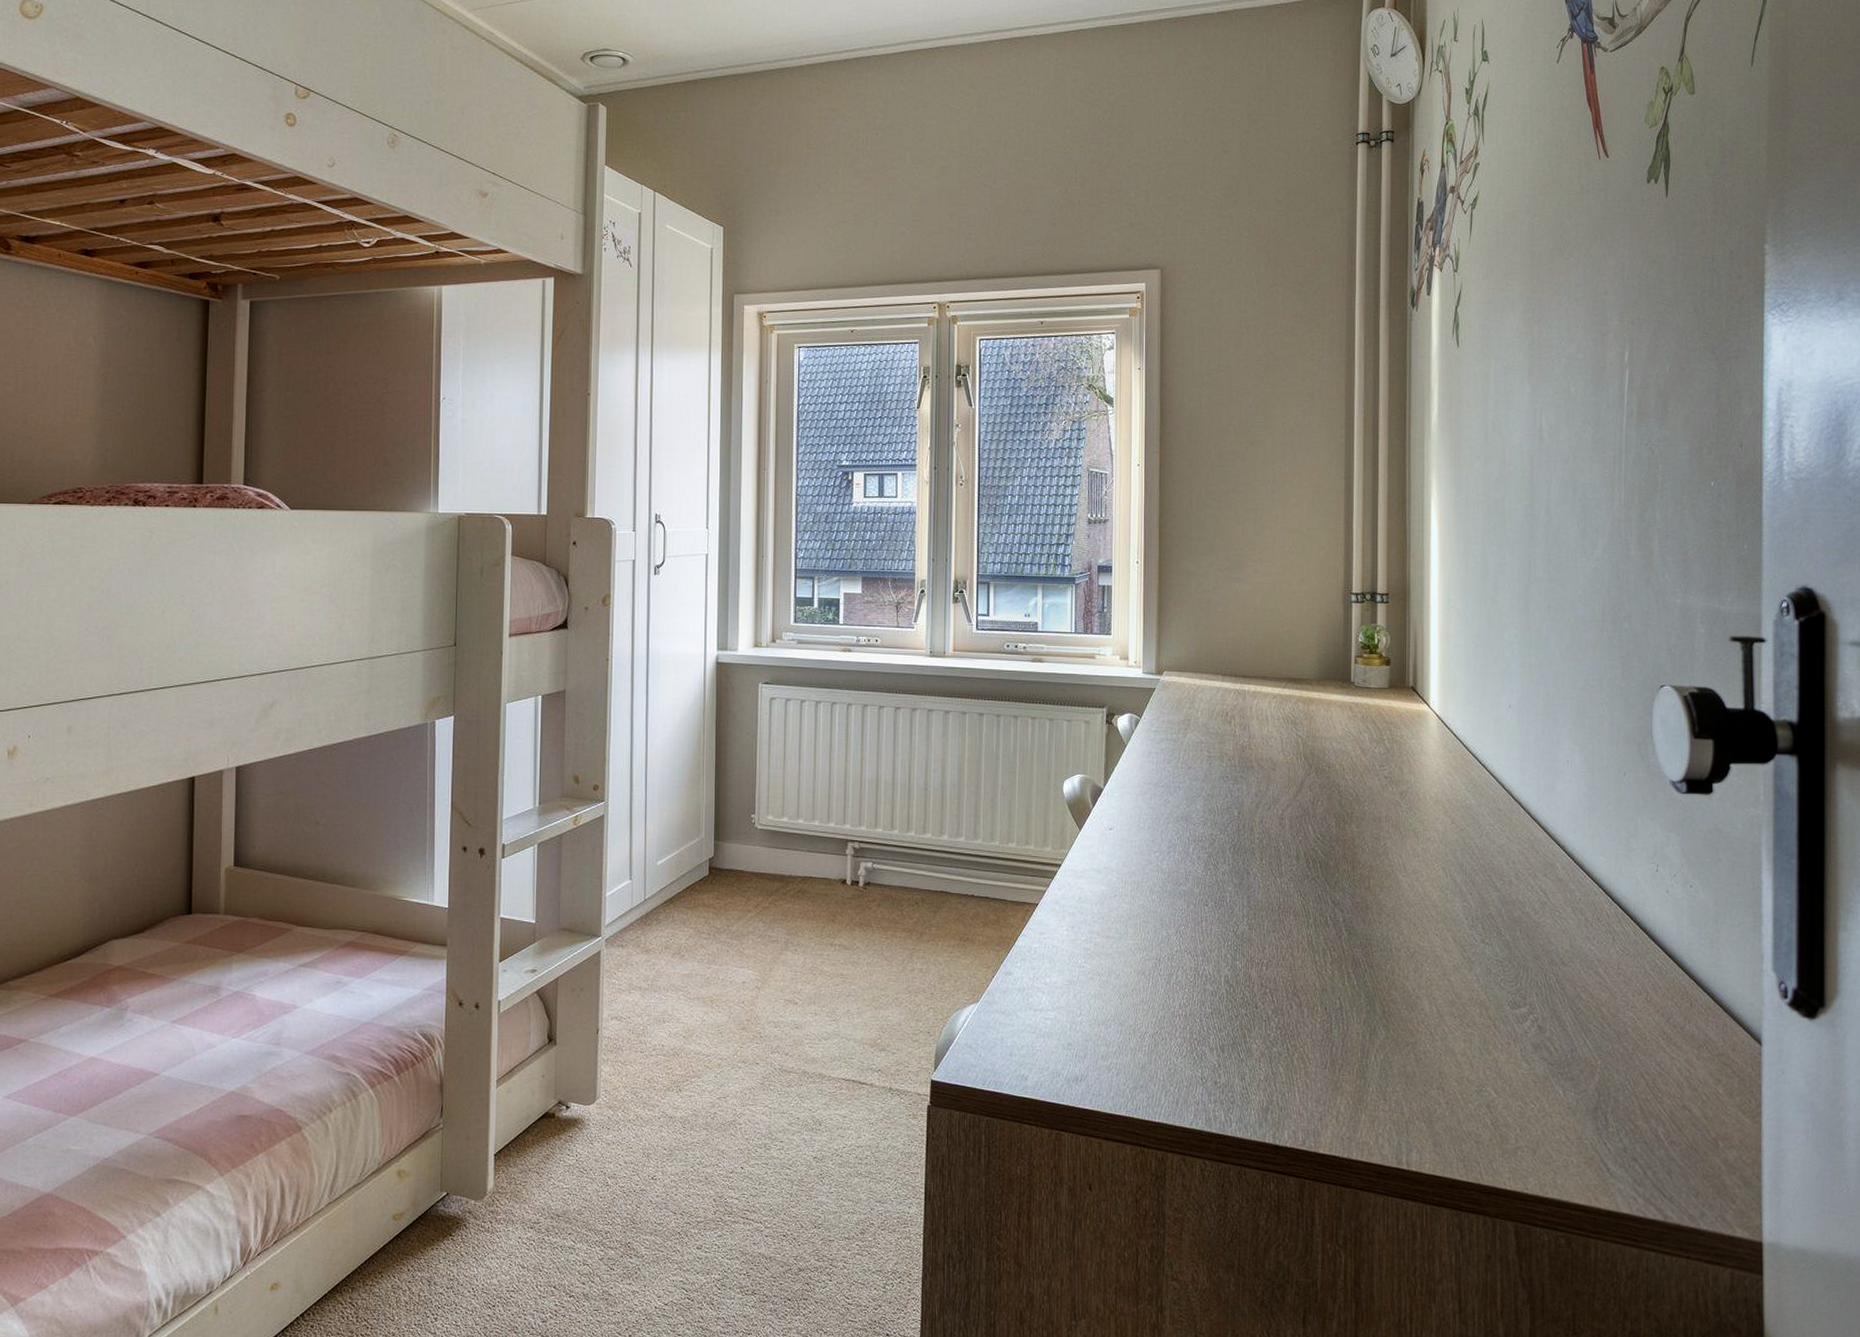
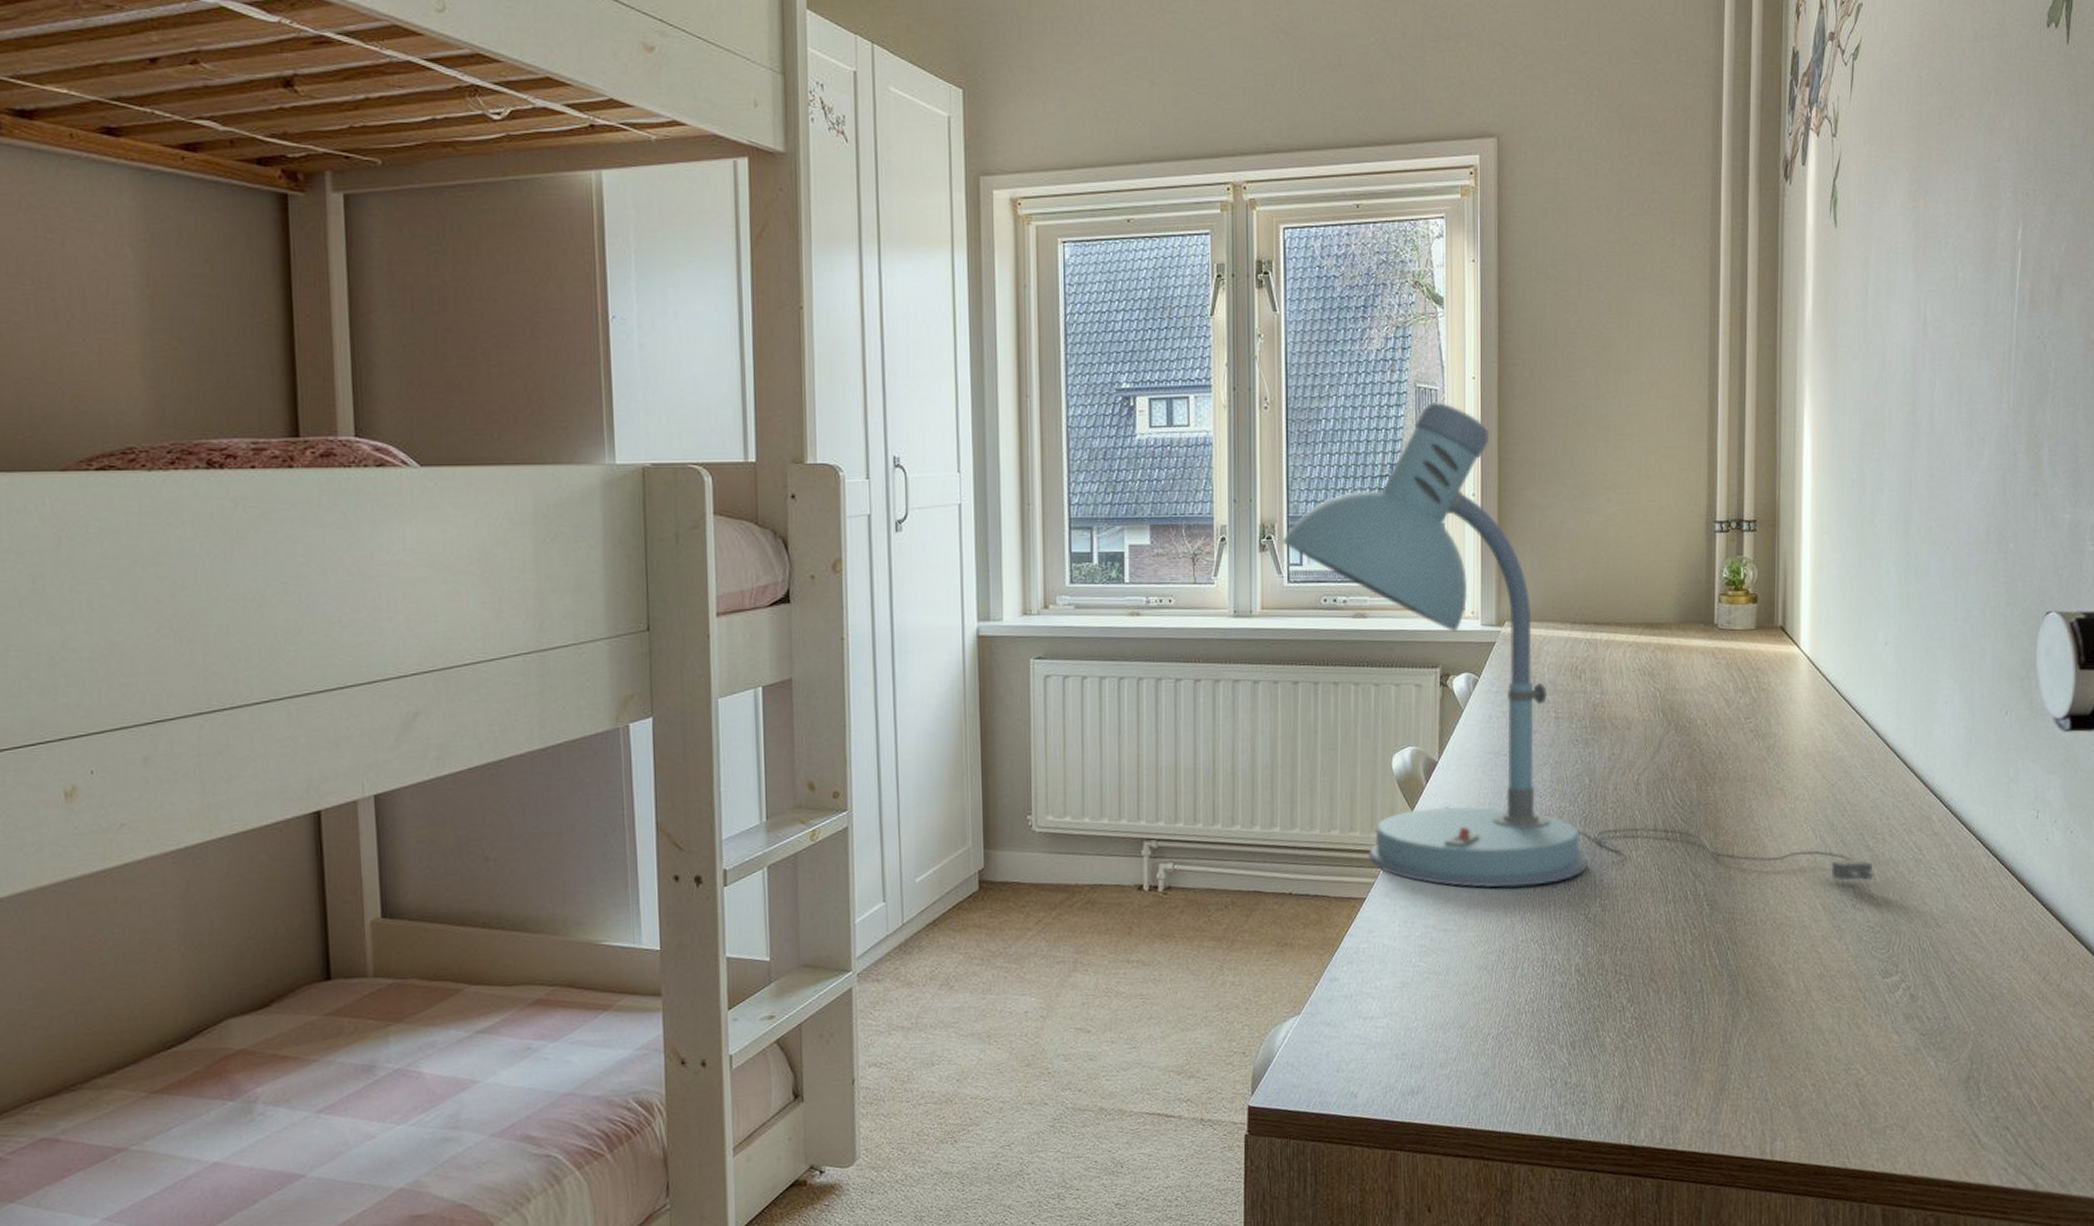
desk lamp: none [972,483,1503,918] -> present [1282,401,1876,888]

